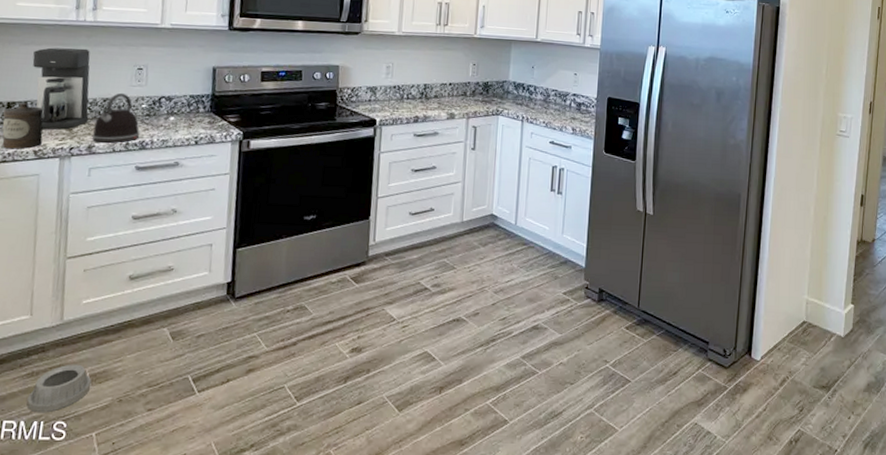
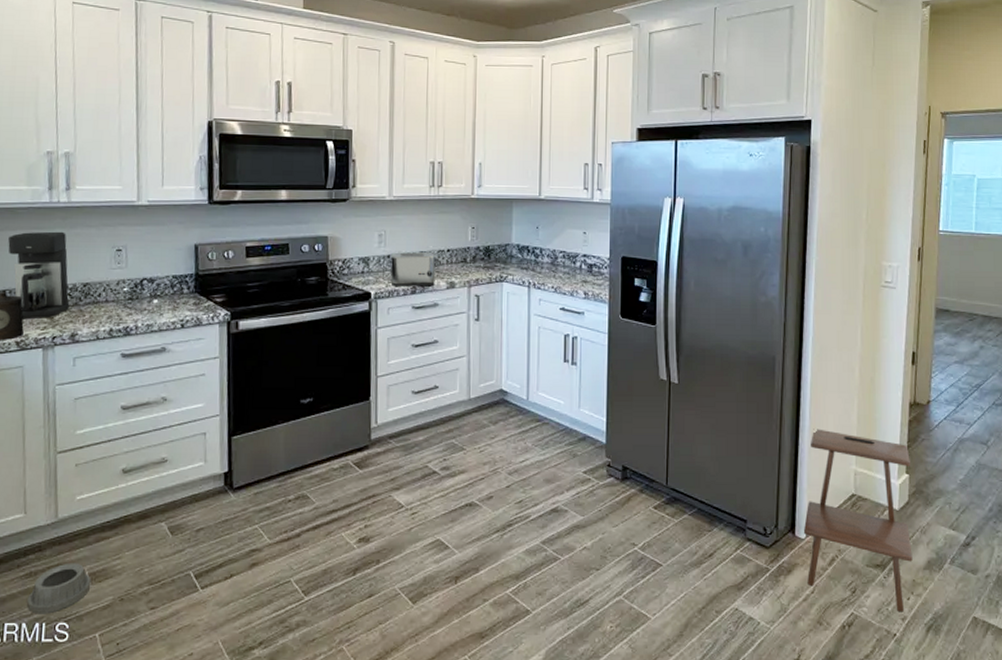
kettle: present [92,92,140,143] -> none [74,276,124,330]
toaster: none [395,83,441,117] -> present [390,252,438,288]
step stool: none [758,260,856,430] -> present [803,429,913,612]

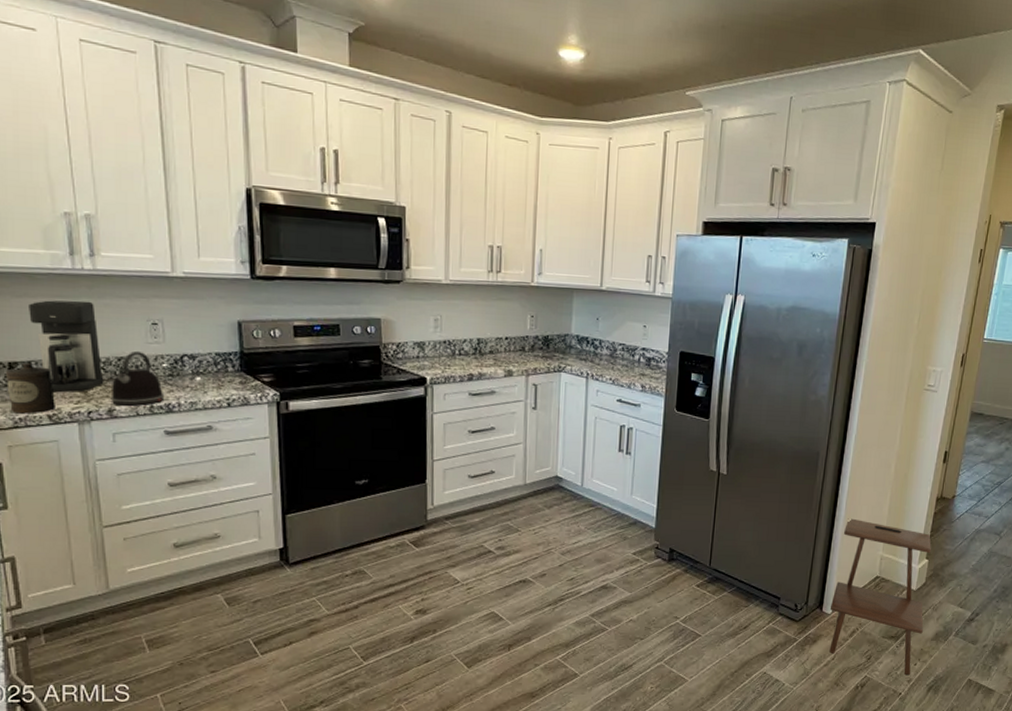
pet bowl: present [27,563,92,614] -> none [84,630,149,677]
kettle: none [74,276,124,330] -> present [110,350,165,406]
toaster: present [390,252,438,288] -> none [447,338,496,374]

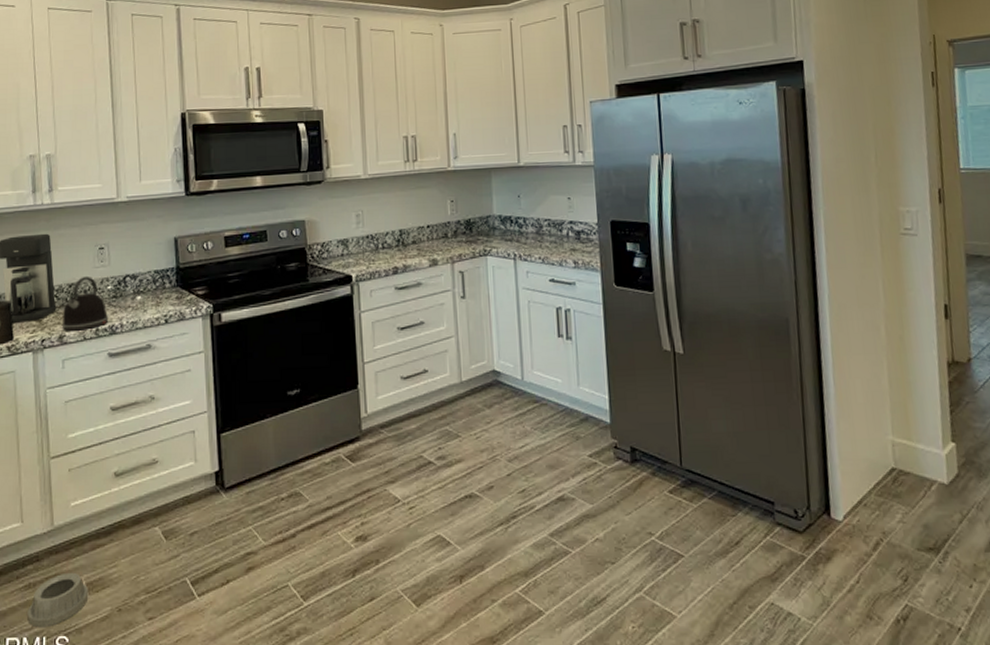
pet bowl: none [84,630,149,677] -> present [27,572,89,628]
step stool: present [829,518,931,676] -> none [838,396,971,603]

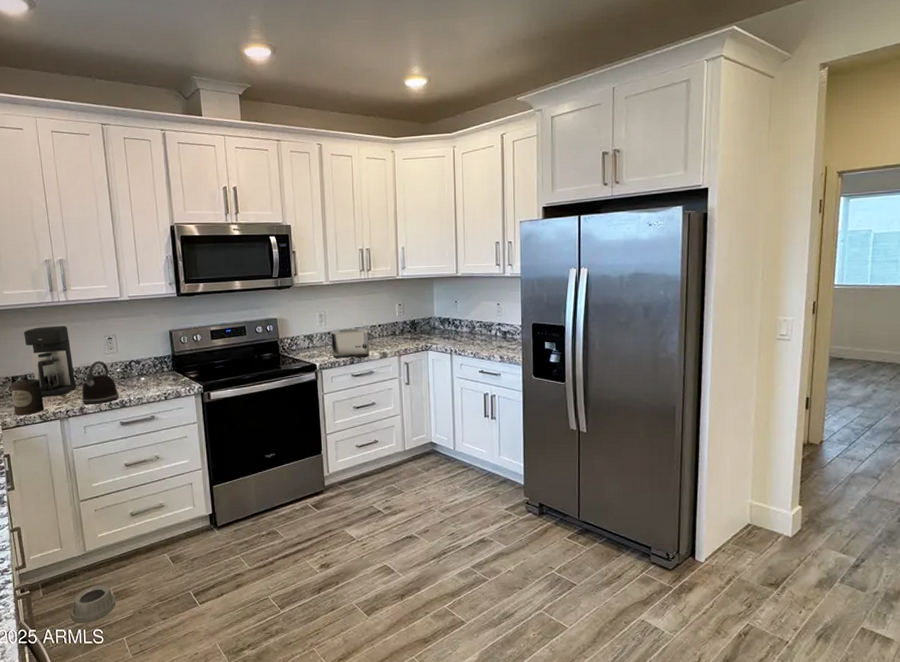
toaster: none [370,230,419,269] -> present [331,328,372,359]

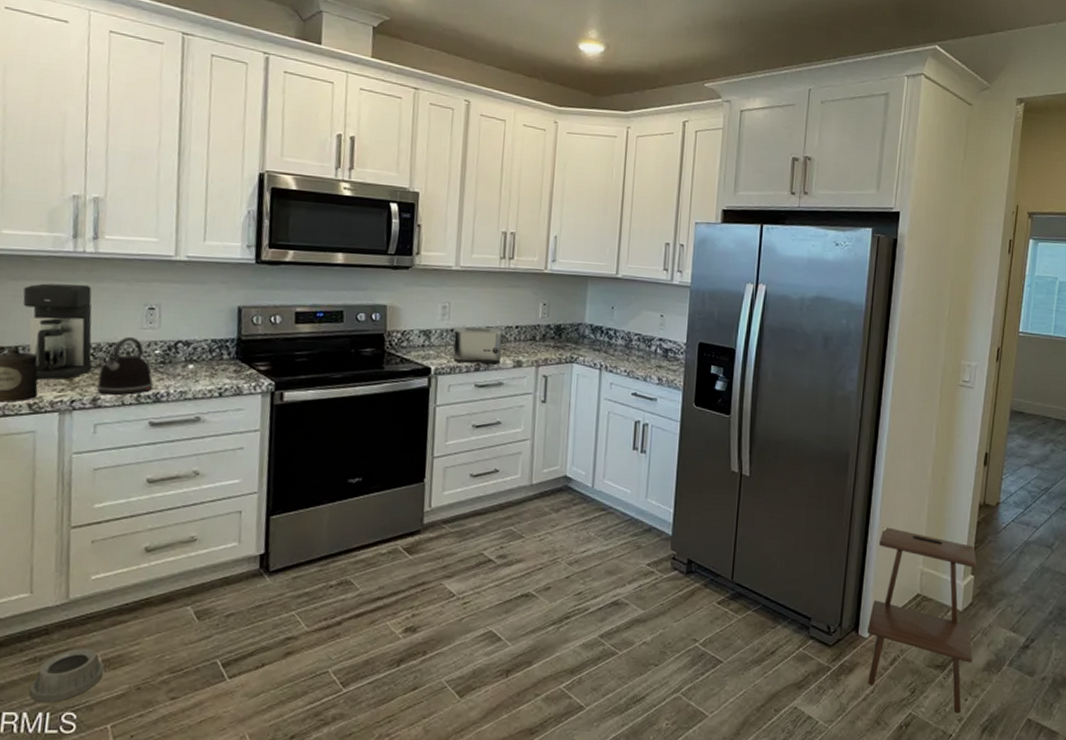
step stool: none [702,468,805,624] -> present [866,527,976,713]

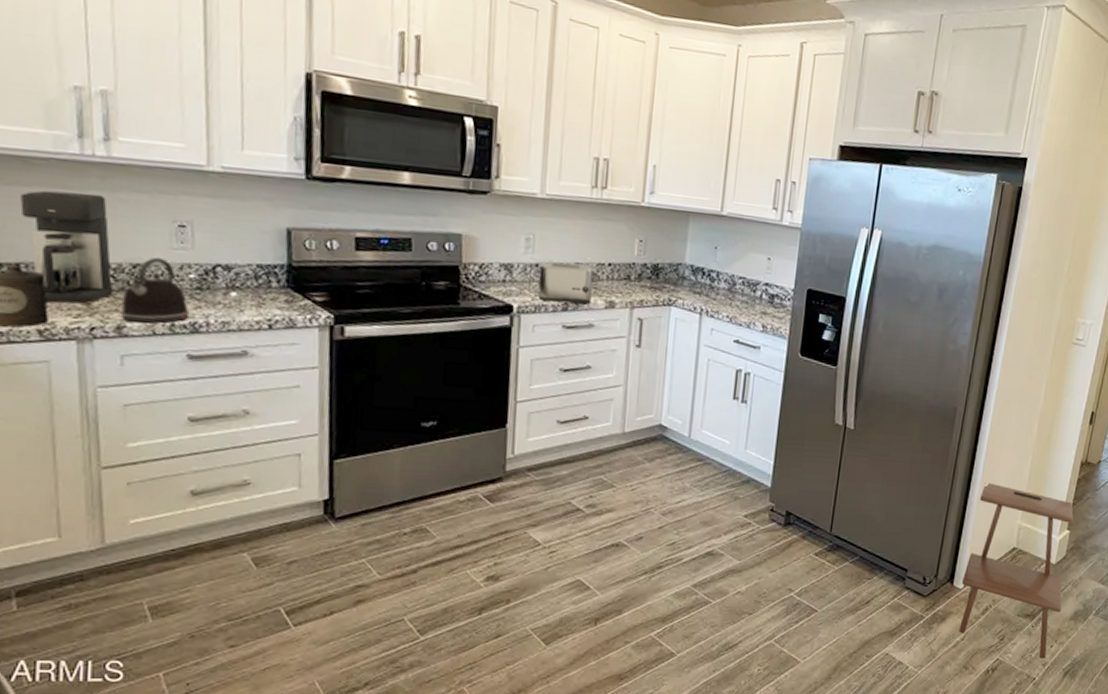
pet bowl: present [29,647,105,703] -> none [66,594,152,651]

